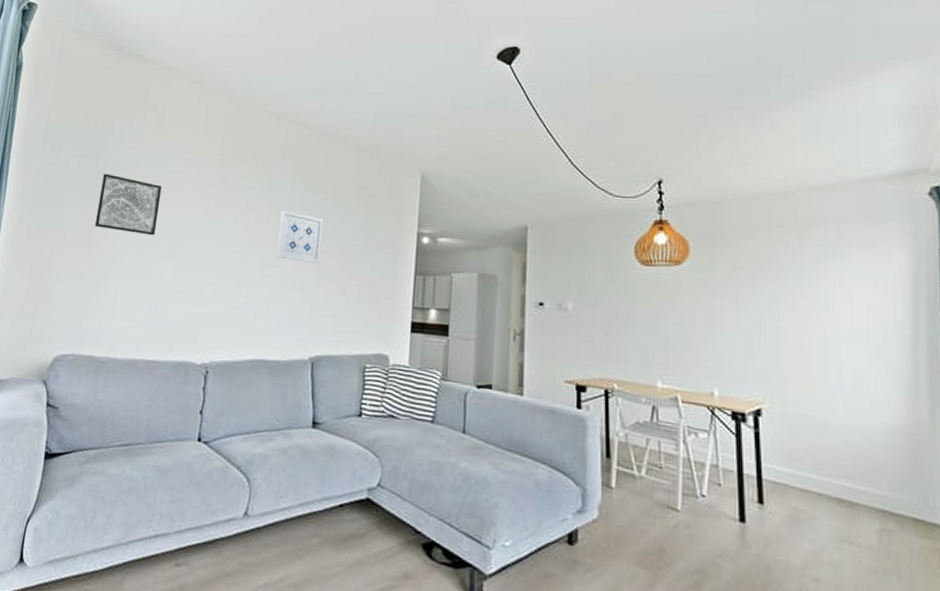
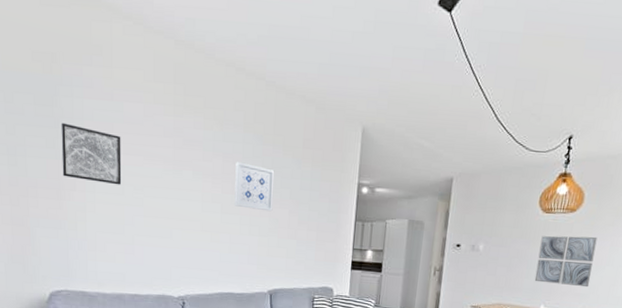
wall art: none [643,292,717,359] -> present [534,235,598,288]

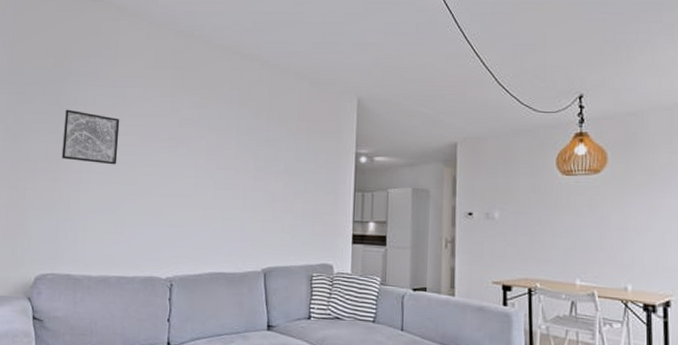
wall art: present [234,162,275,212] -> none [227,137,269,185]
wall art: present [534,235,598,288] -> none [564,199,632,258]

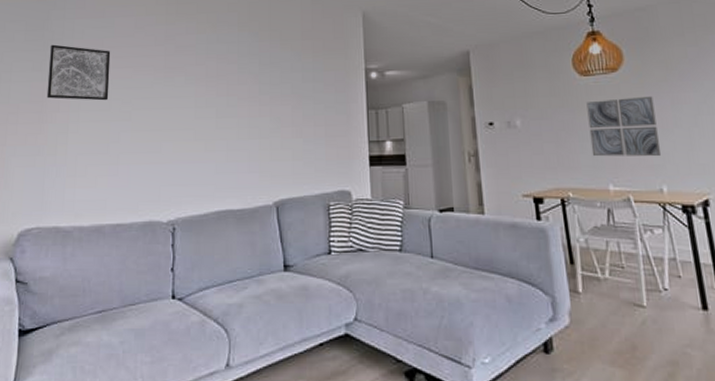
wall art: none [564,199,632,258] -> present [586,96,662,157]

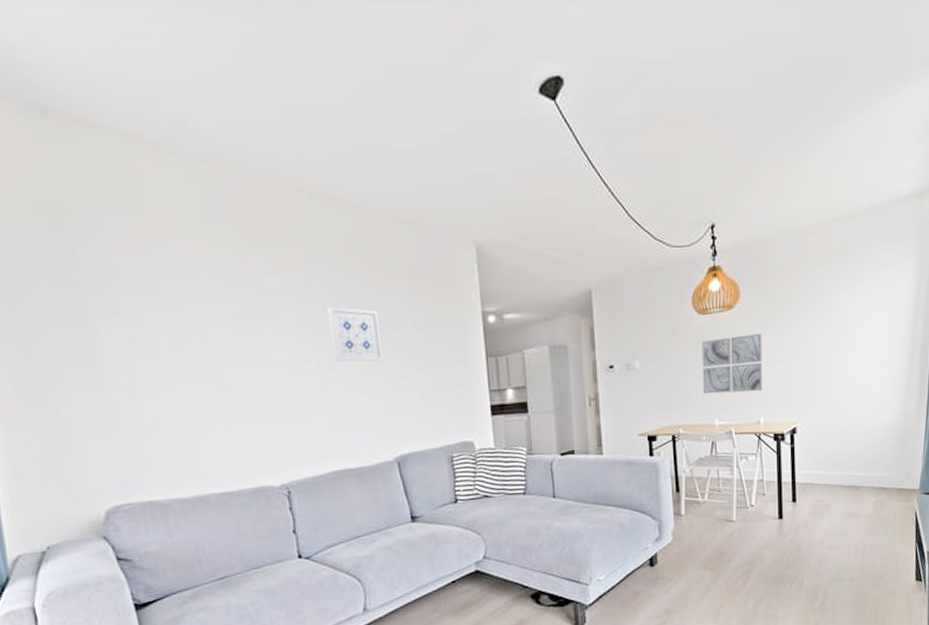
wall art: present [46,44,111,101] -> none [86,289,182,359]
wall art: none [231,61,274,110] -> present [327,307,384,362]

